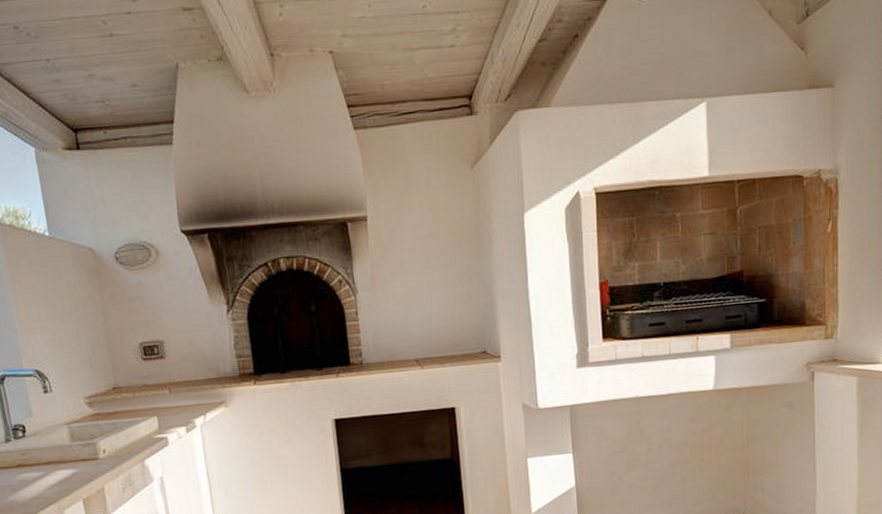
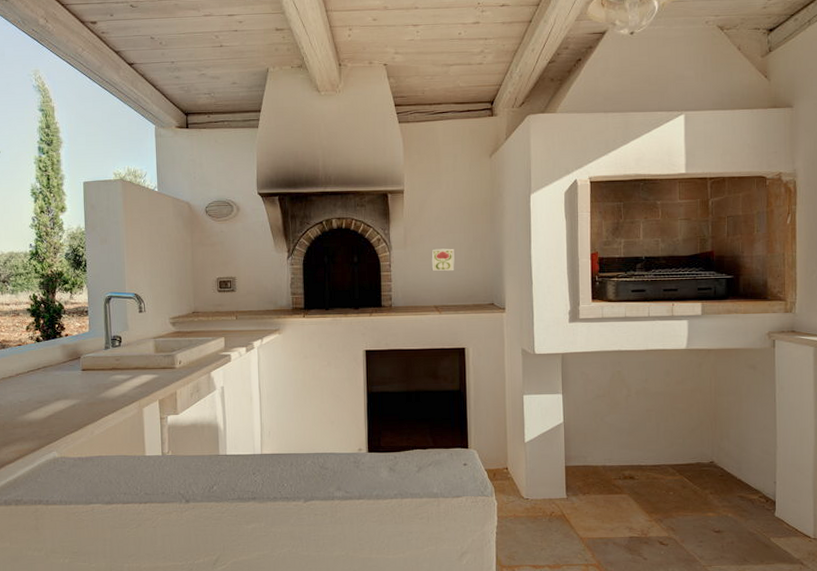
decorative tile: none [407,286,437,317] -> present [431,248,455,272]

